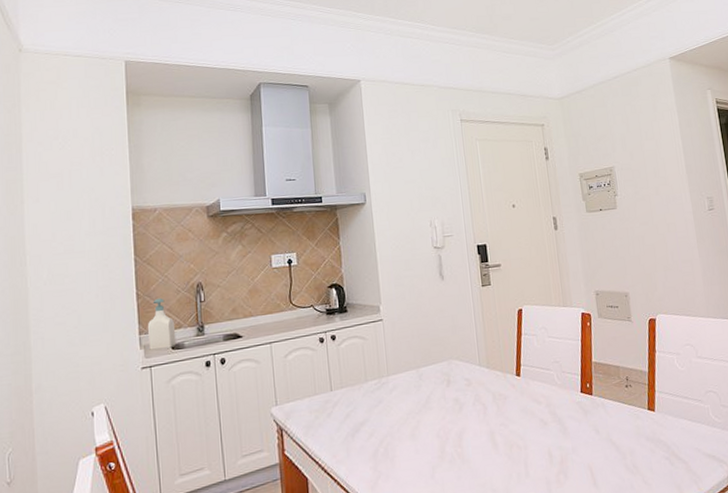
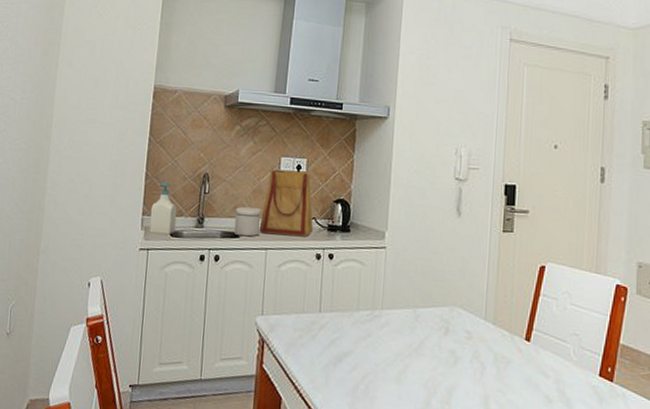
jar: none [234,306,262,336] -> present [234,206,262,237]
shopping bag: none [260,264,312,330] -> present [259,169,313,237]

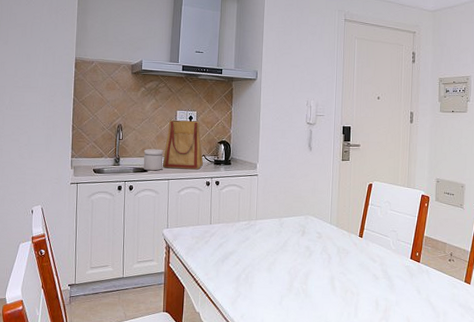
soap bottle: present [149,181,177,234] -> none [77,131,99,171]

